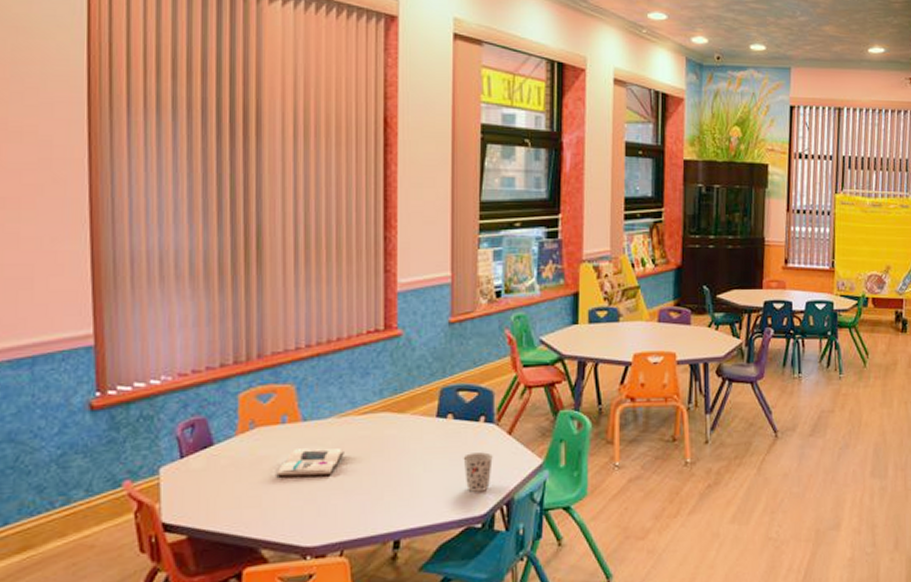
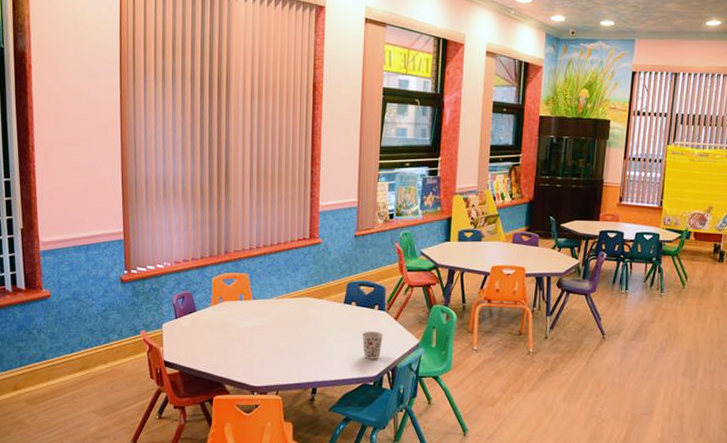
book: present [276,448,344,478] -> none [236,318,281,339]

